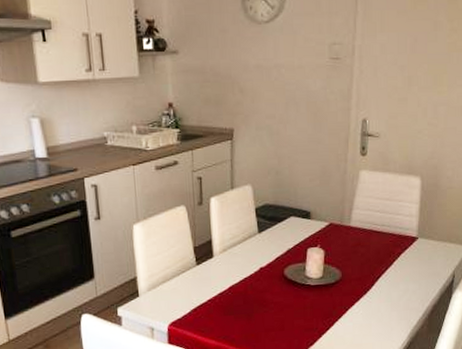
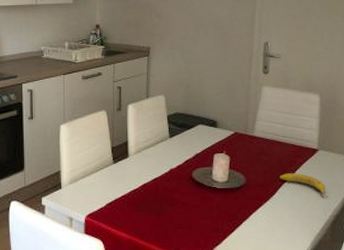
fruit: none [377,264,427,288] -> present [279,173,329,198]

